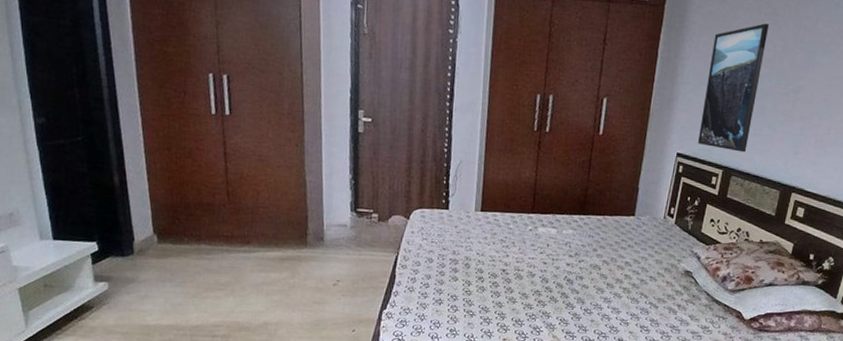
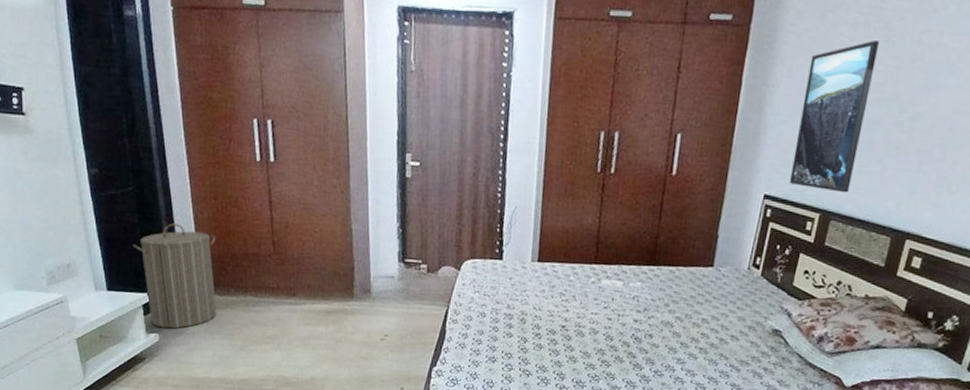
laundry hamper: none [81,173,169,277] -> present [132,223,217,329]

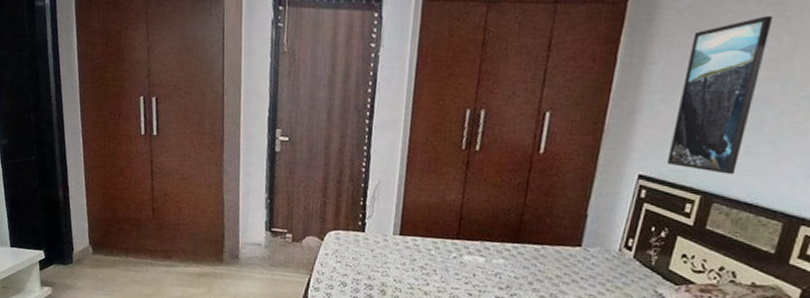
laundry hamper: present [132,223,217,329] -> none [33,189,104,284]

